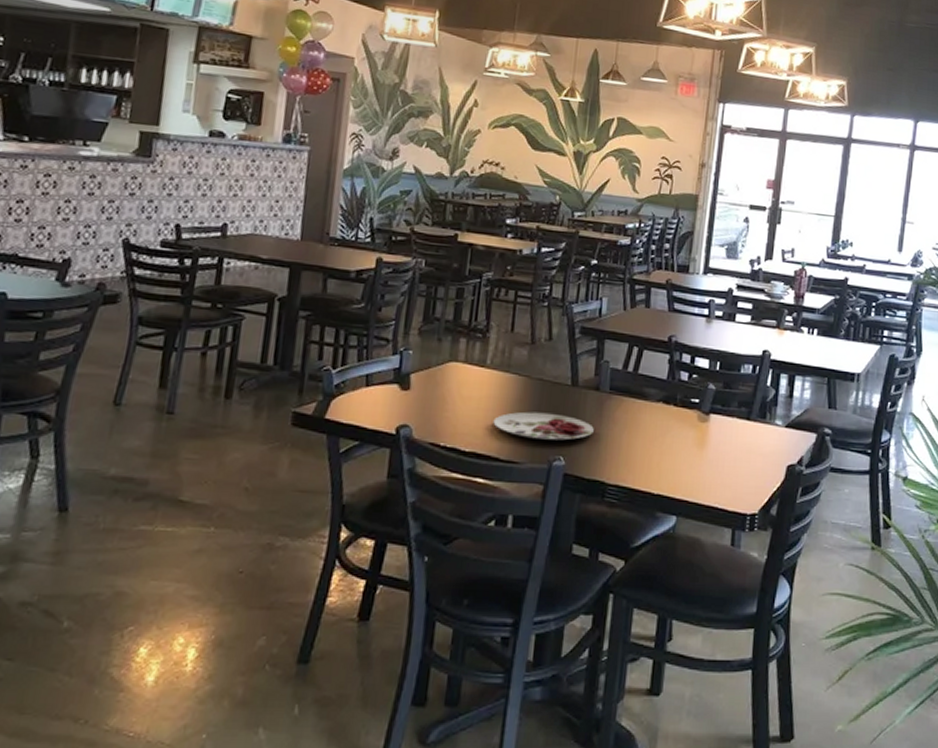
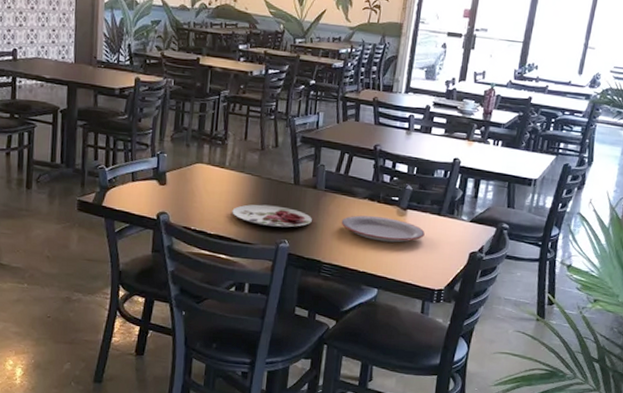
plate: none [630,422,732,456] -> present [341,215,425,243]

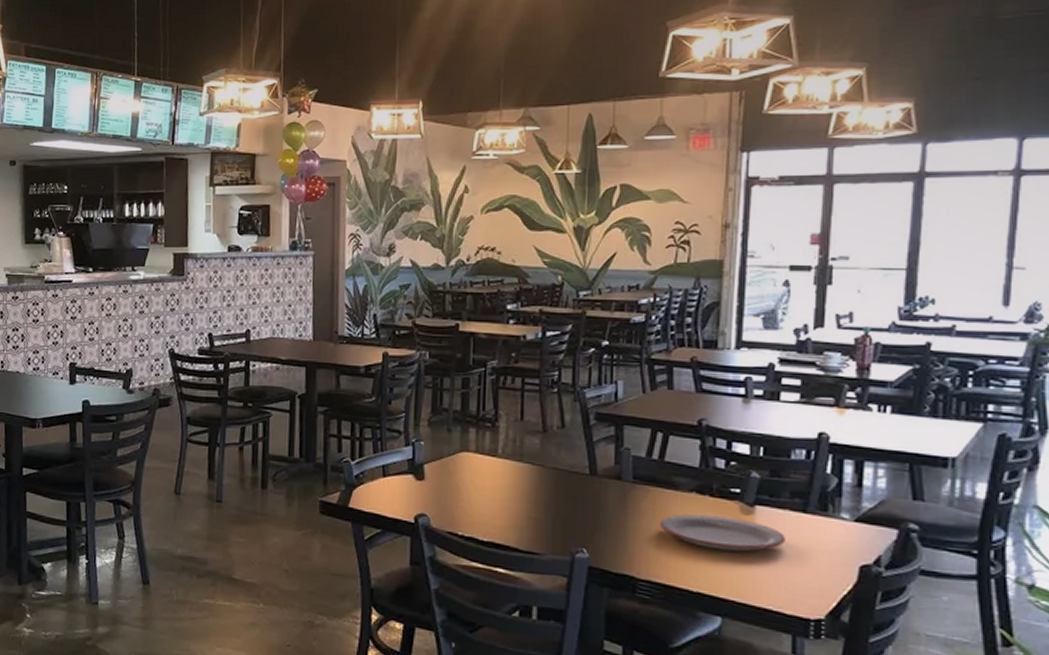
plate: present [232,204,312,228] -> none [509,501,618,532]

